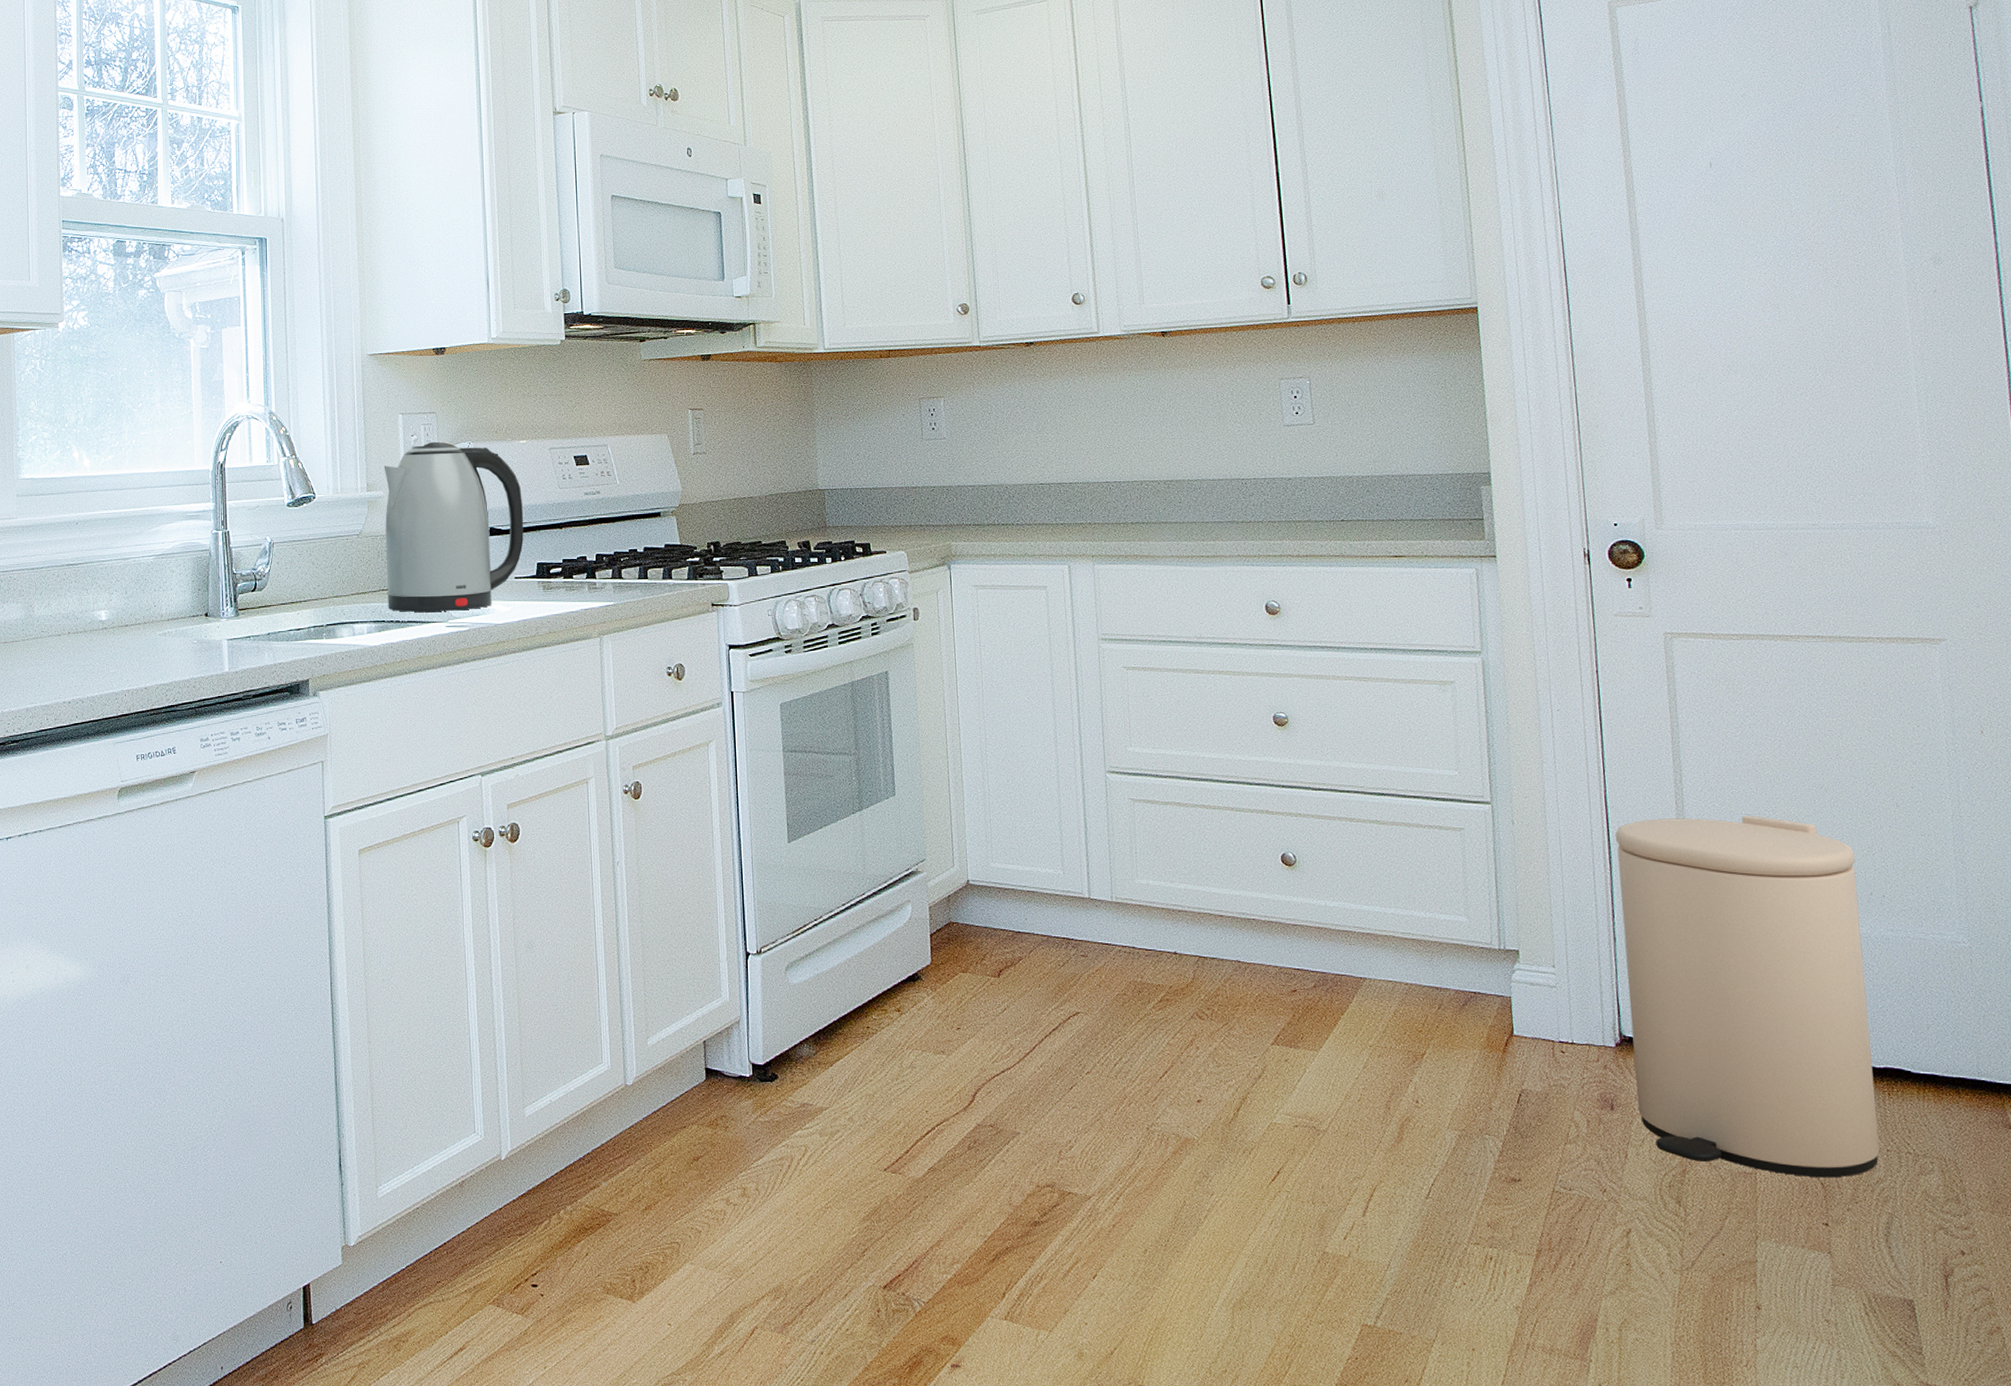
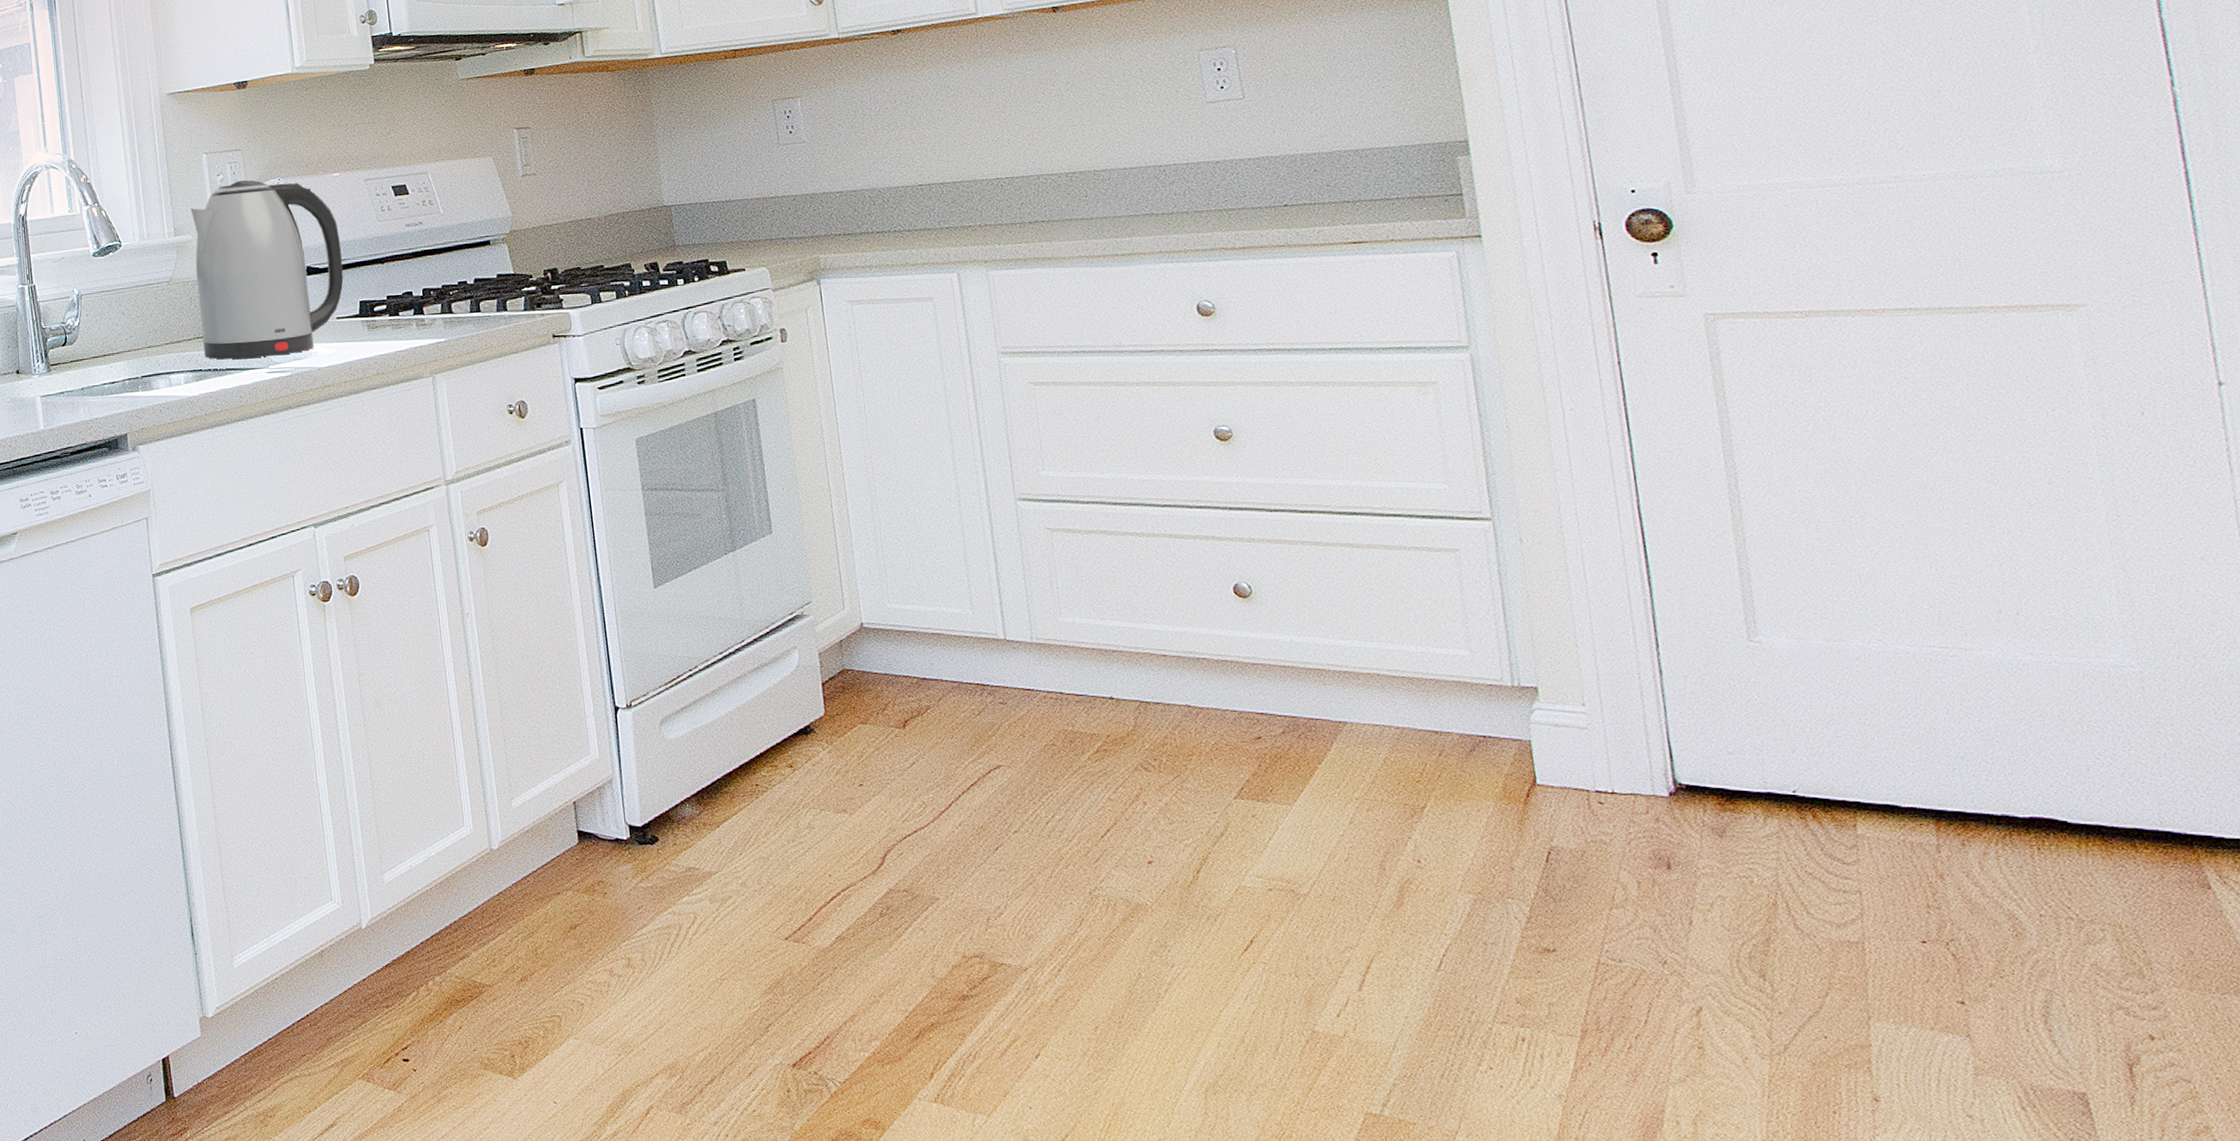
pedal bin: present [1616,815,1880,1178] -> none [1654,522,2031,948]

